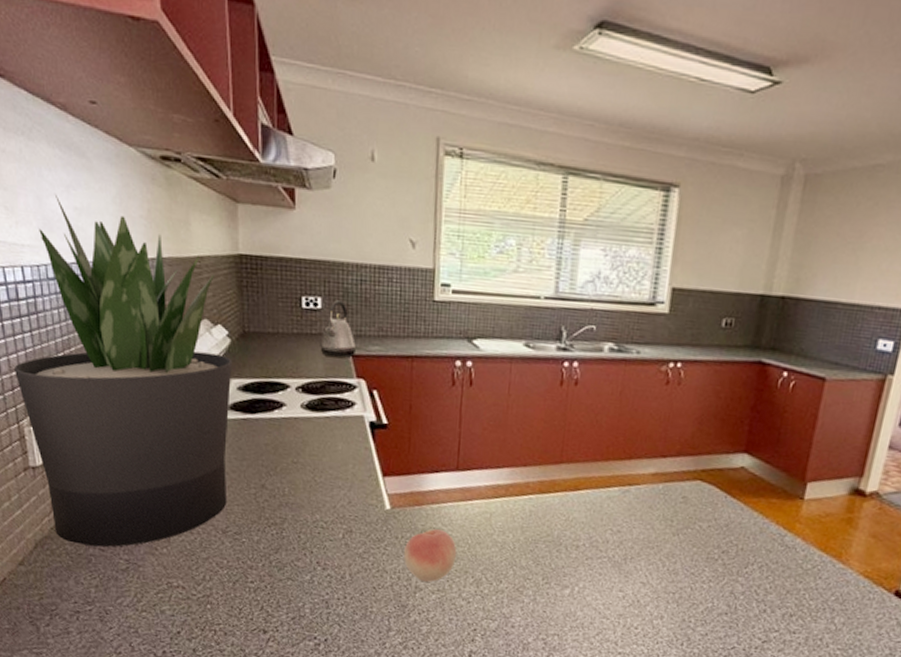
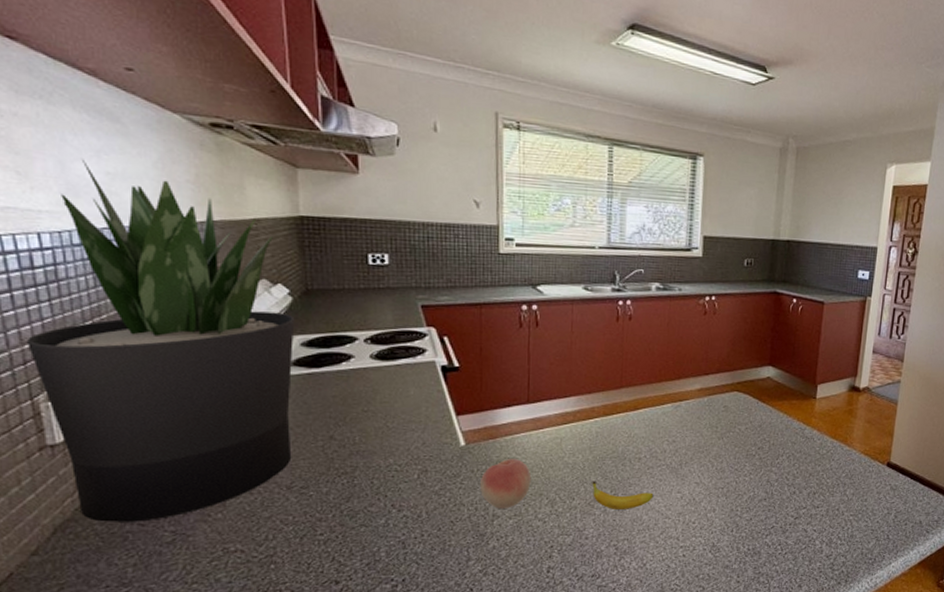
kettle: present [320,300,357,359] -> none [388,256,426,310]
fruit: none [522,564,591,602] -> present [592,481,654,509]

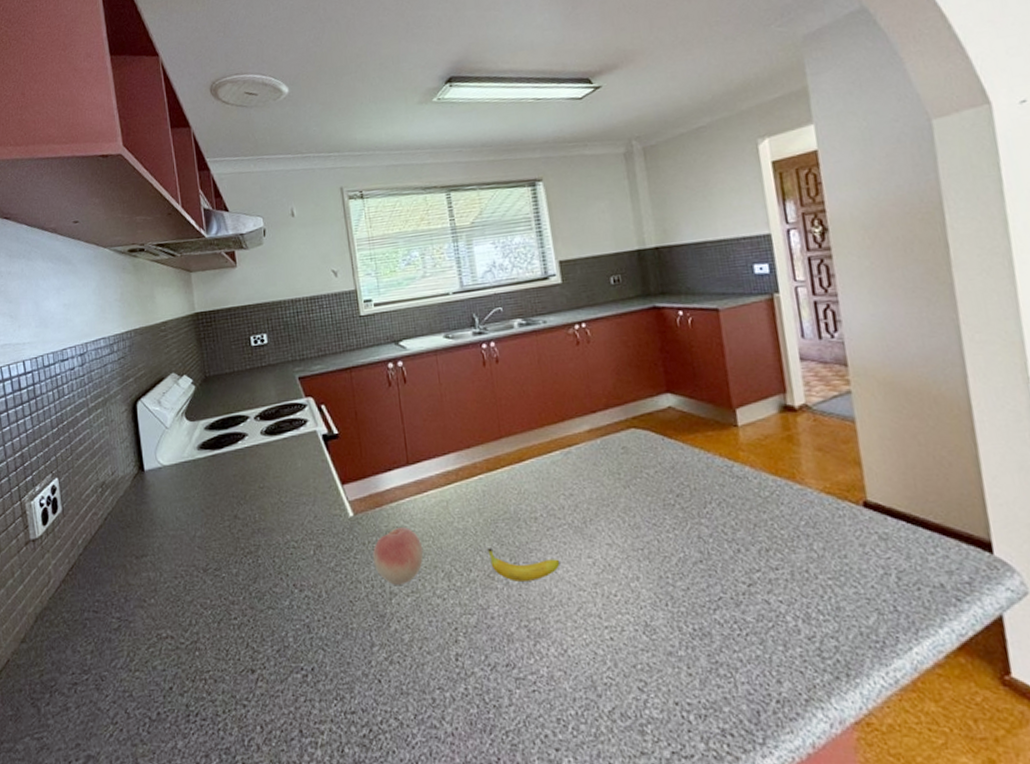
planter: present [27,159,295,522] -> none [17,297,205,610]

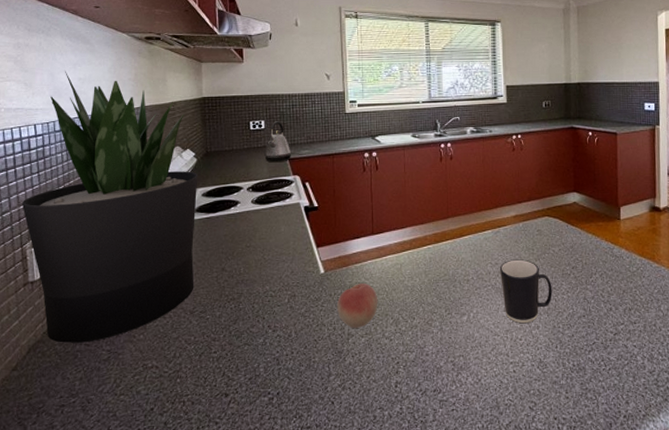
planter: none [17,297,205,610] -> present [22,71,198,343]
kettle: none [270,333,302,384] -> present [264,121,292,163]
fruit: present [487,548,560,582] -> none [429,301,483,328]
mug: none [576,487,653,574] -> present [499,259,552,324]

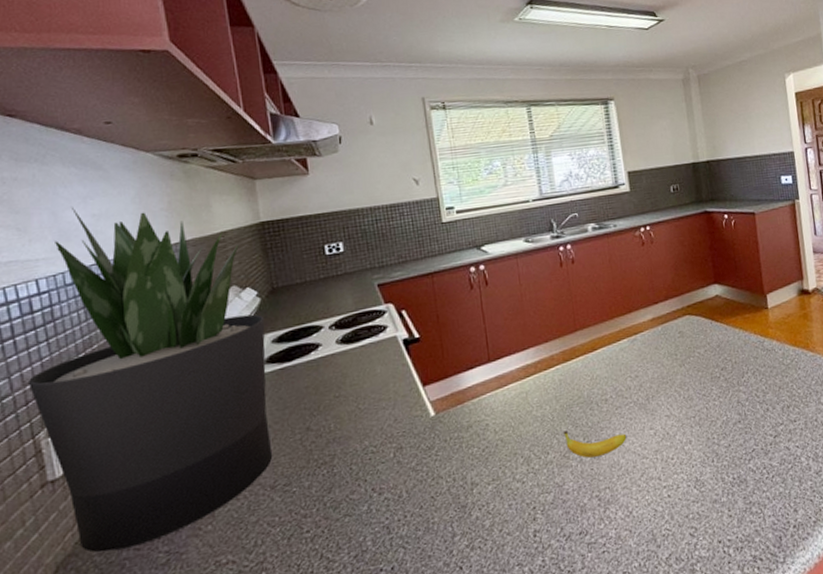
kettle: present [264,121,292,163] -> none [346,240,381,292]
fruit: present [337,283,378,328] -> none [454,420,504,476]
fruit: none [429,301,483,328] -> present [563,430,627,458]
mug: present [499,259,552,324] -> none [640,367,703,441]

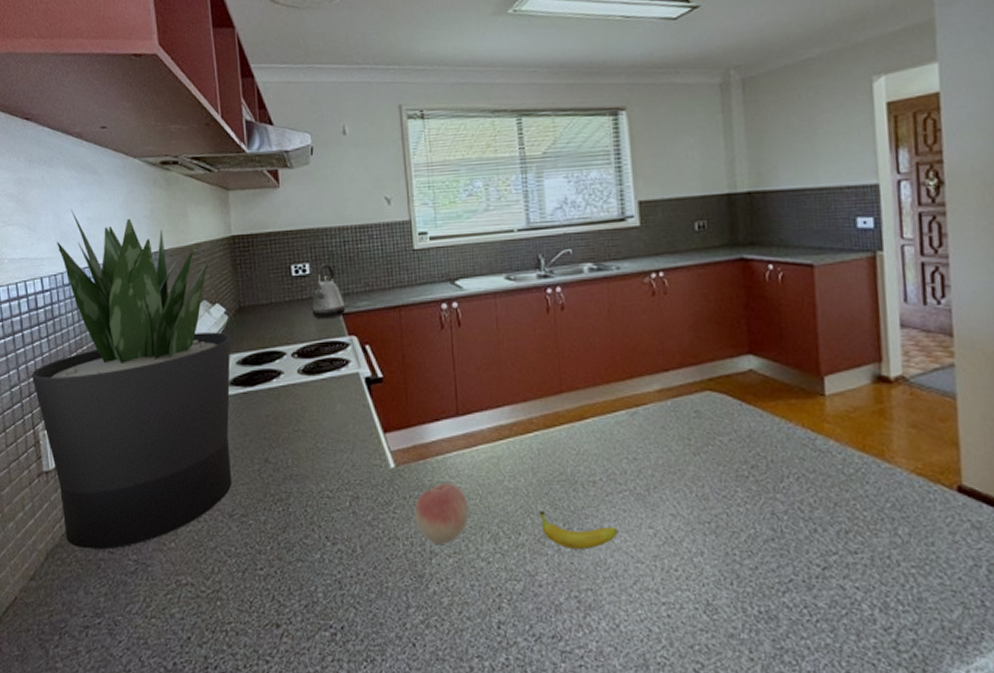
kettle: none [346,240,381,292] -> present [311,263,346,319]
fruit: none [454,420,504,476] -> present [414,483,469,544]

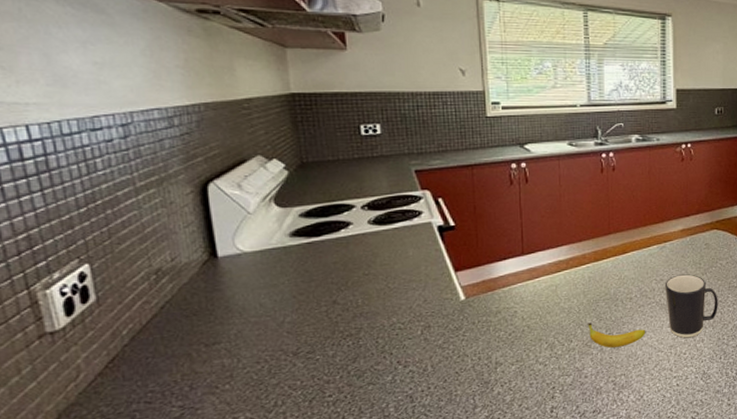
planter: present [32,209,233,549] -> none [20,51,297,404]
kettle: present [311,263,346,319] -> none [382,125,419,175]
fruit: present [414,483,469,544] -> none [482,308,531,357]
mug: none [639,453,722,547] -> present [664,274,718,338]

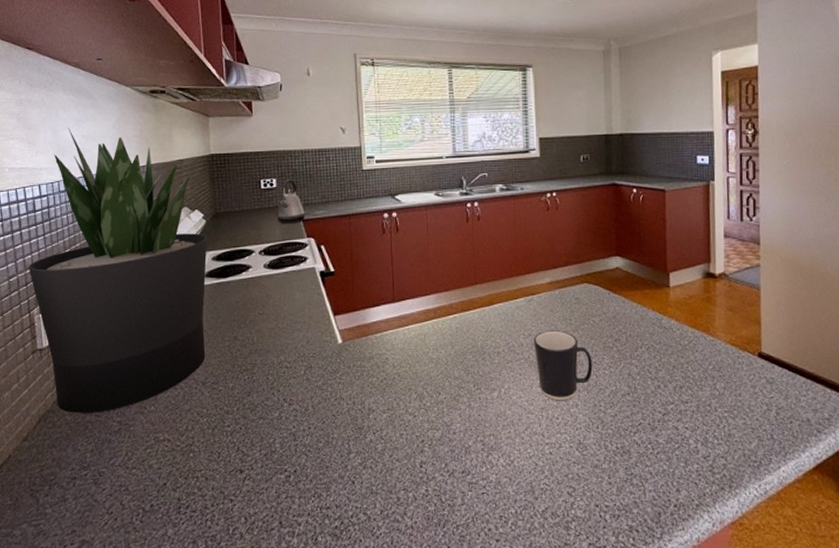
planter: none [20,51,297,404] -> present [29,127,208,413]
kettle: none [382,125,419,175] -> present [277,179,306,224]
fruit: present [588,322,646,348] -> none [455,375,515,404]

